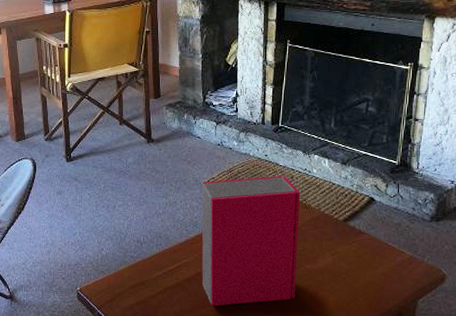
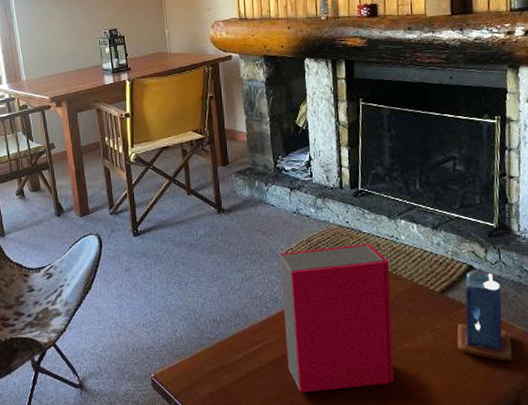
candle: none [353,202,401,282] -> present [457,270,513,361]

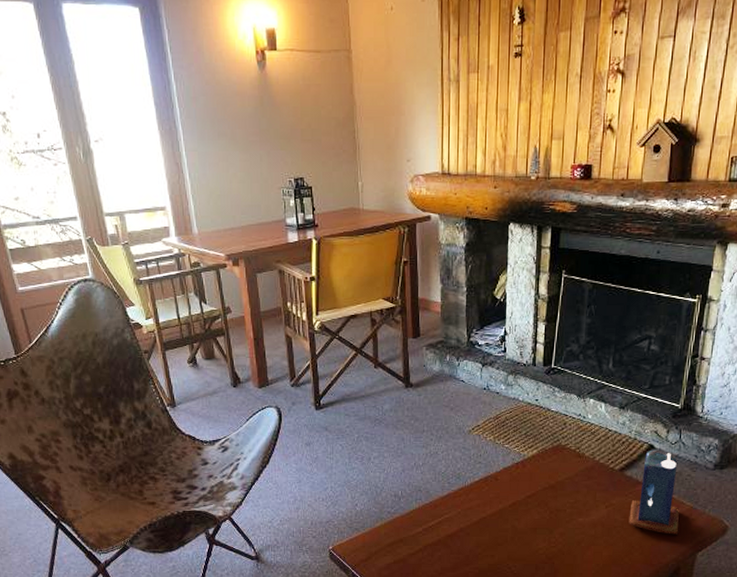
hardback book: present [279,244,394,393] -> none [465,422,574,564]

